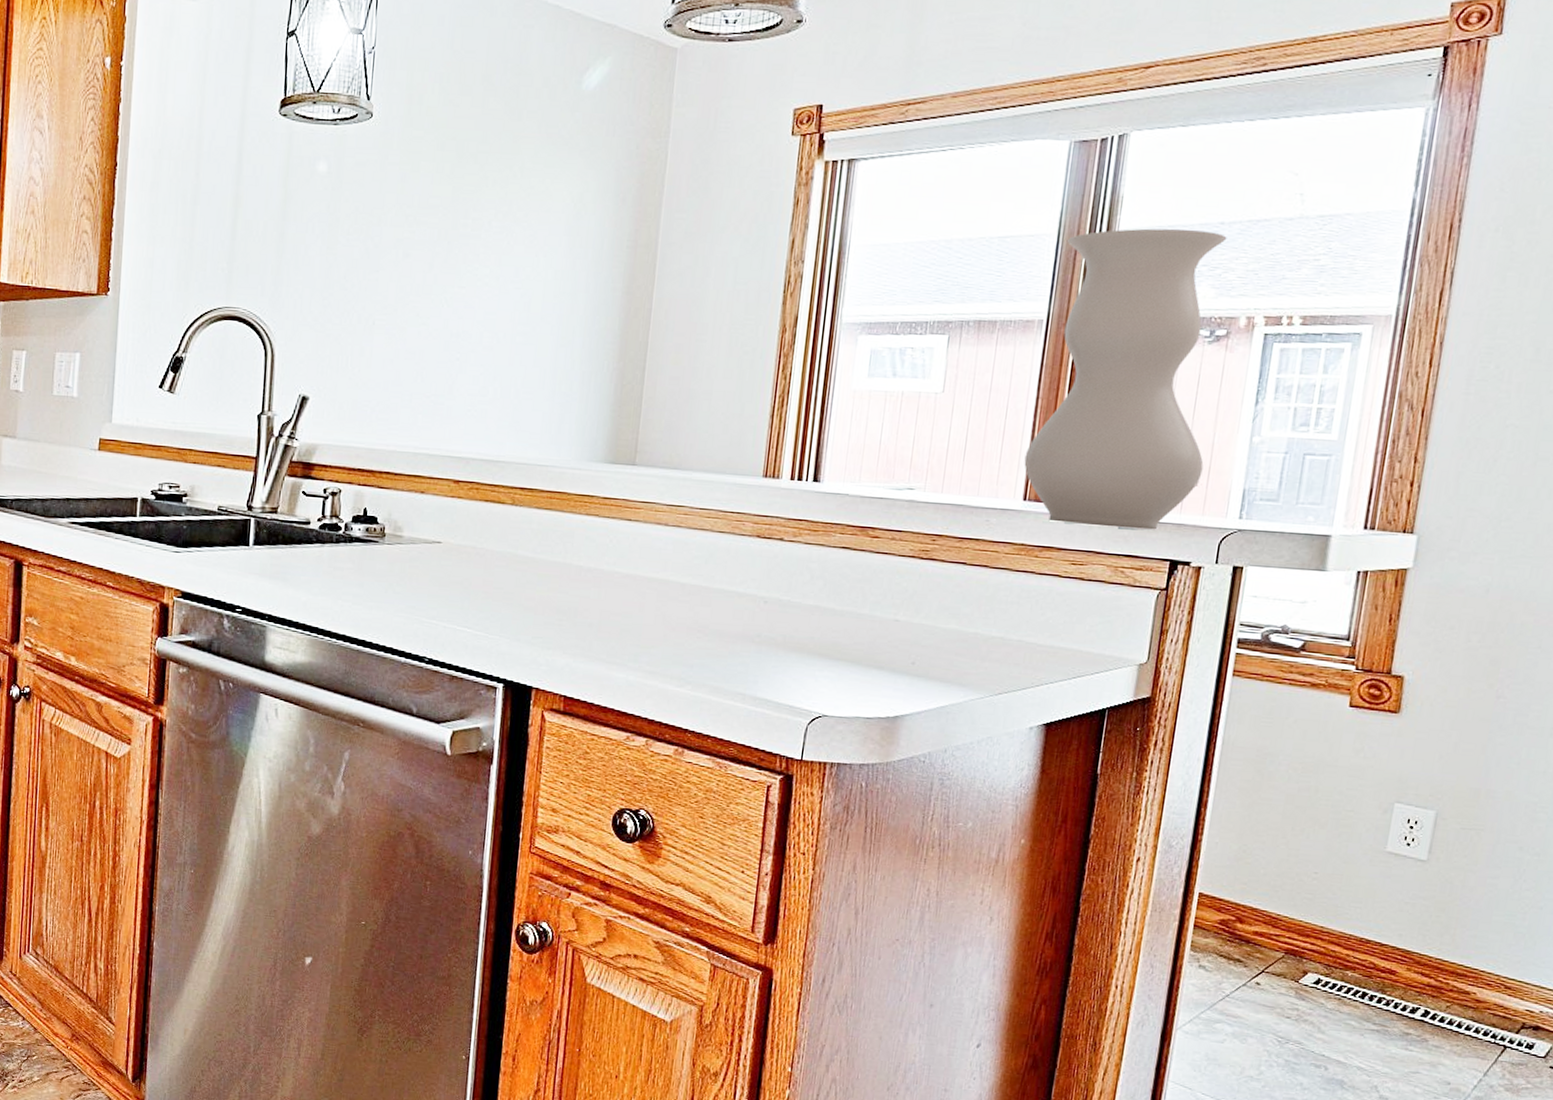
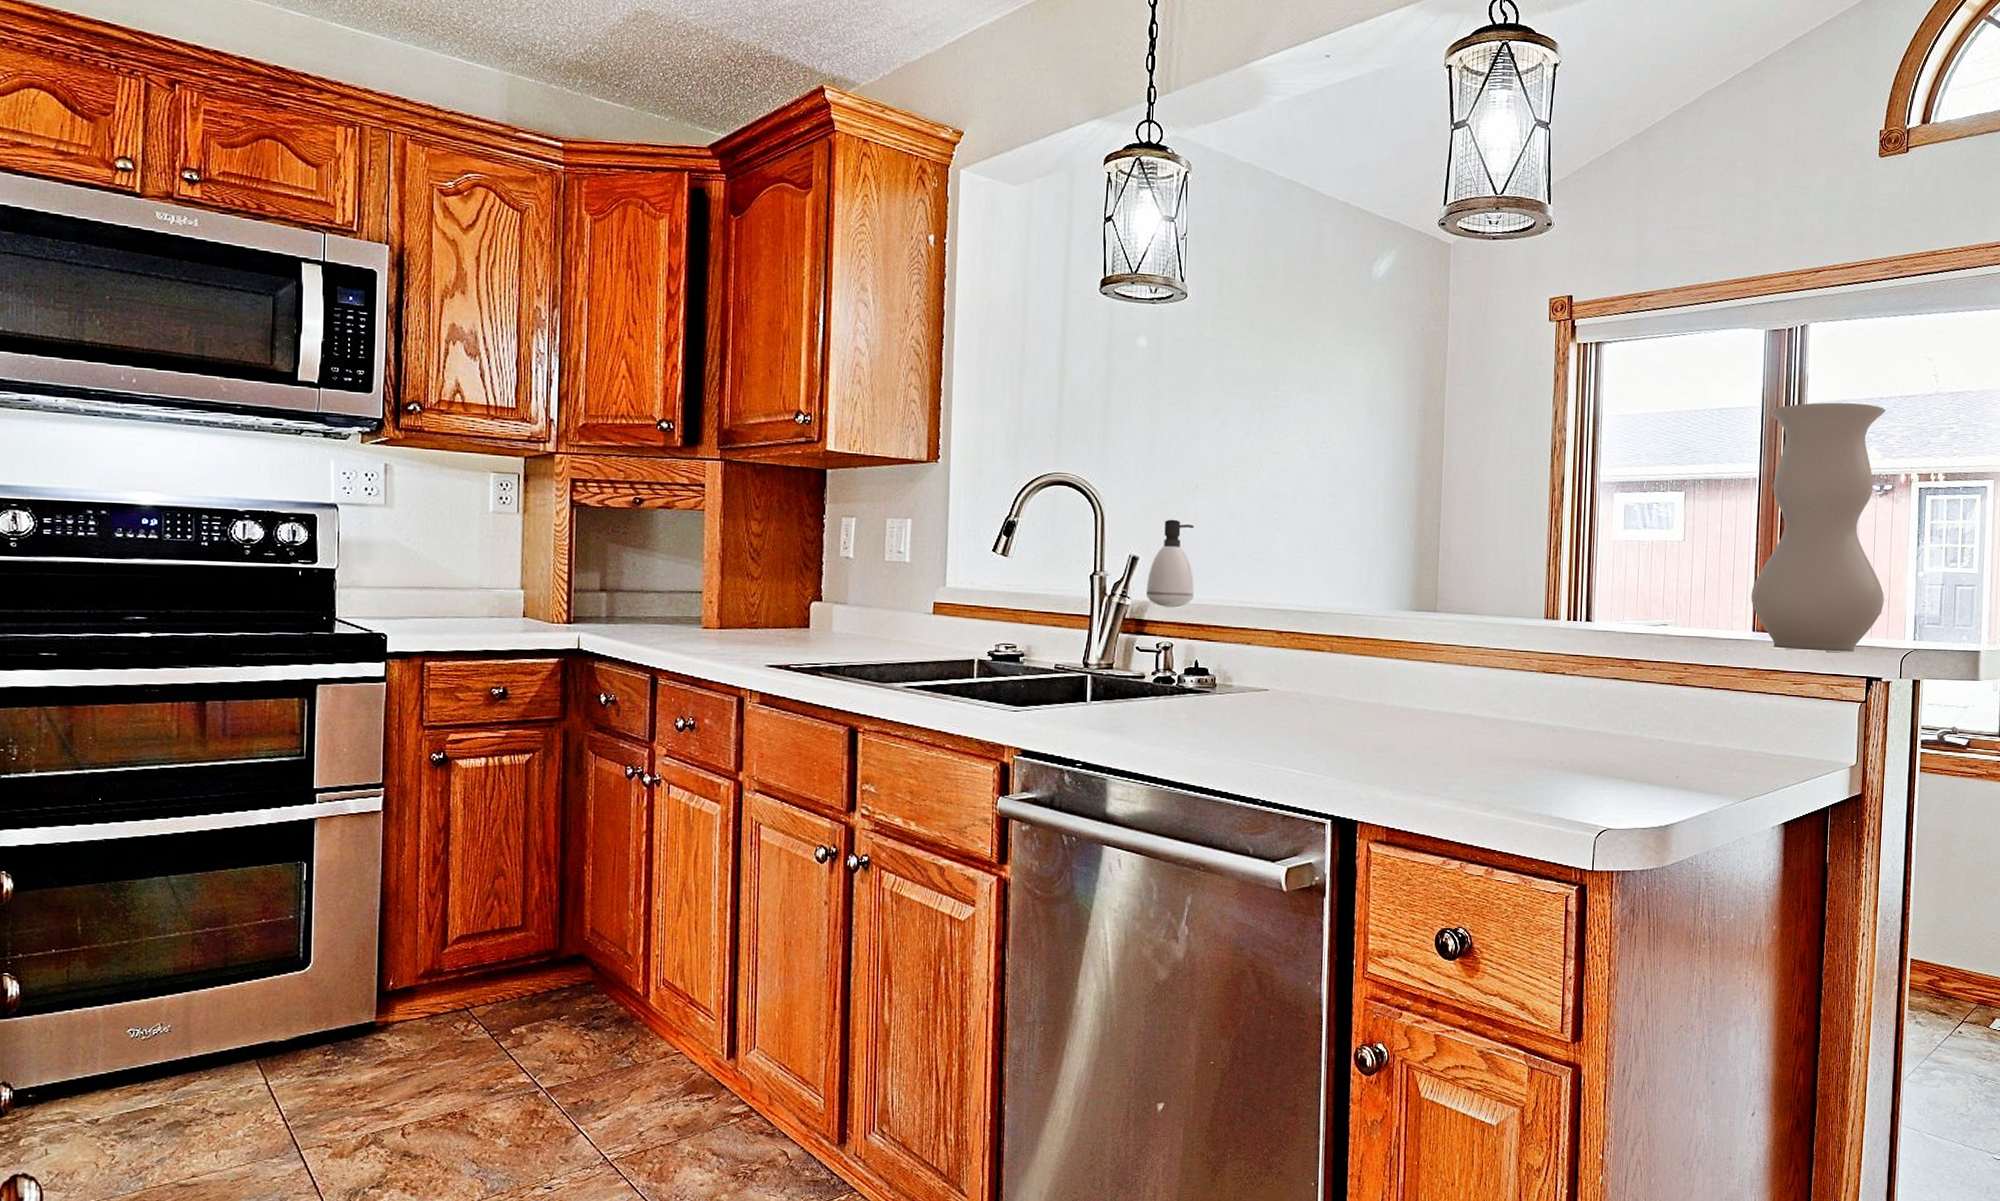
soap dispenser: none [314,357,369,452] -> present [1145,519,1194,608]

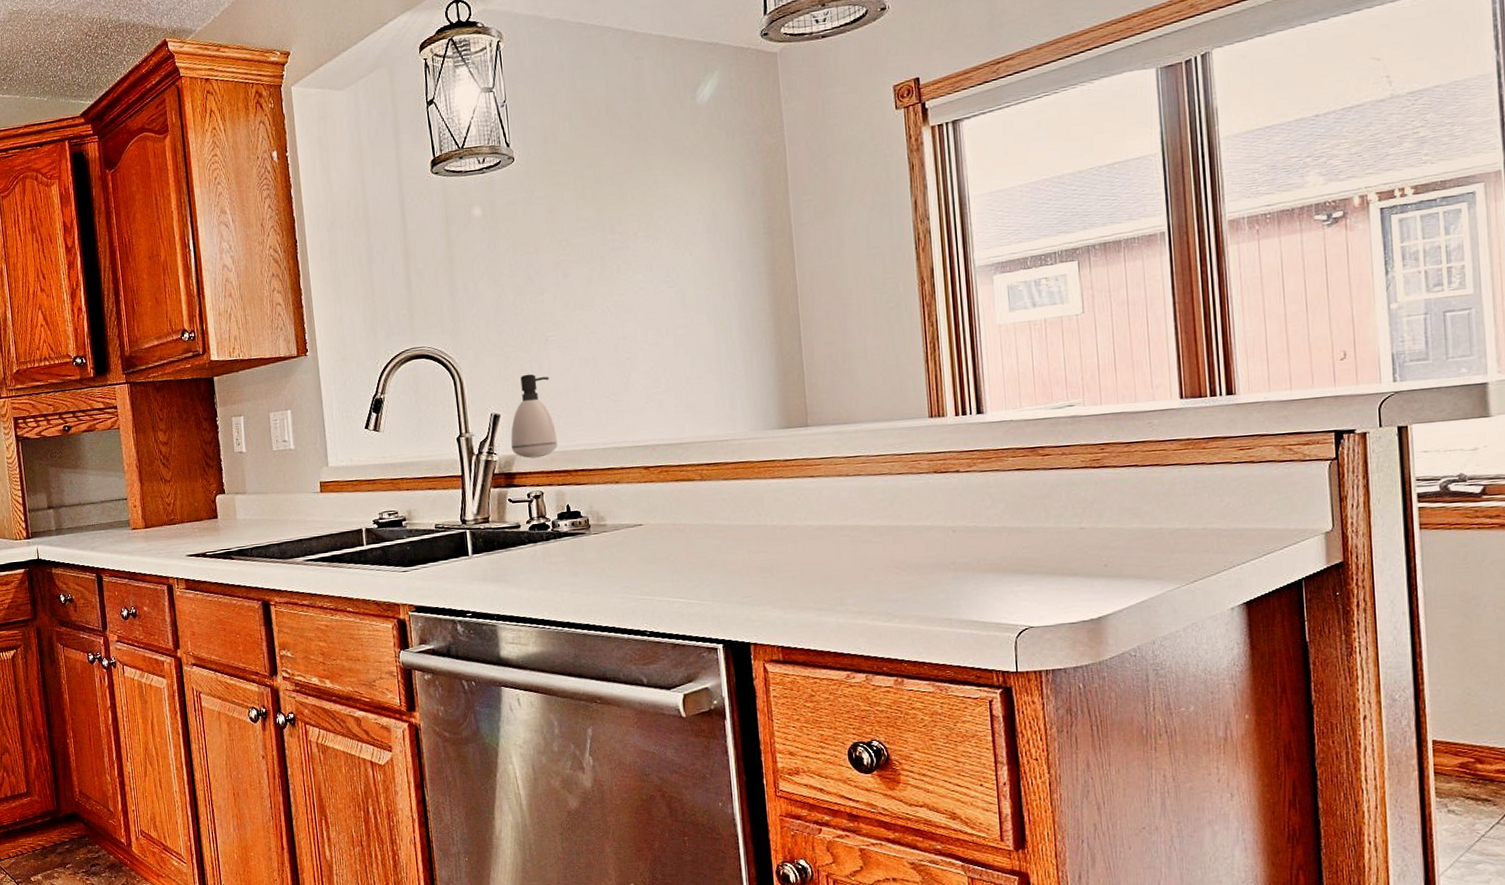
vase: present [1751,402,1886,652] -> none [1171,124,1348,414]

